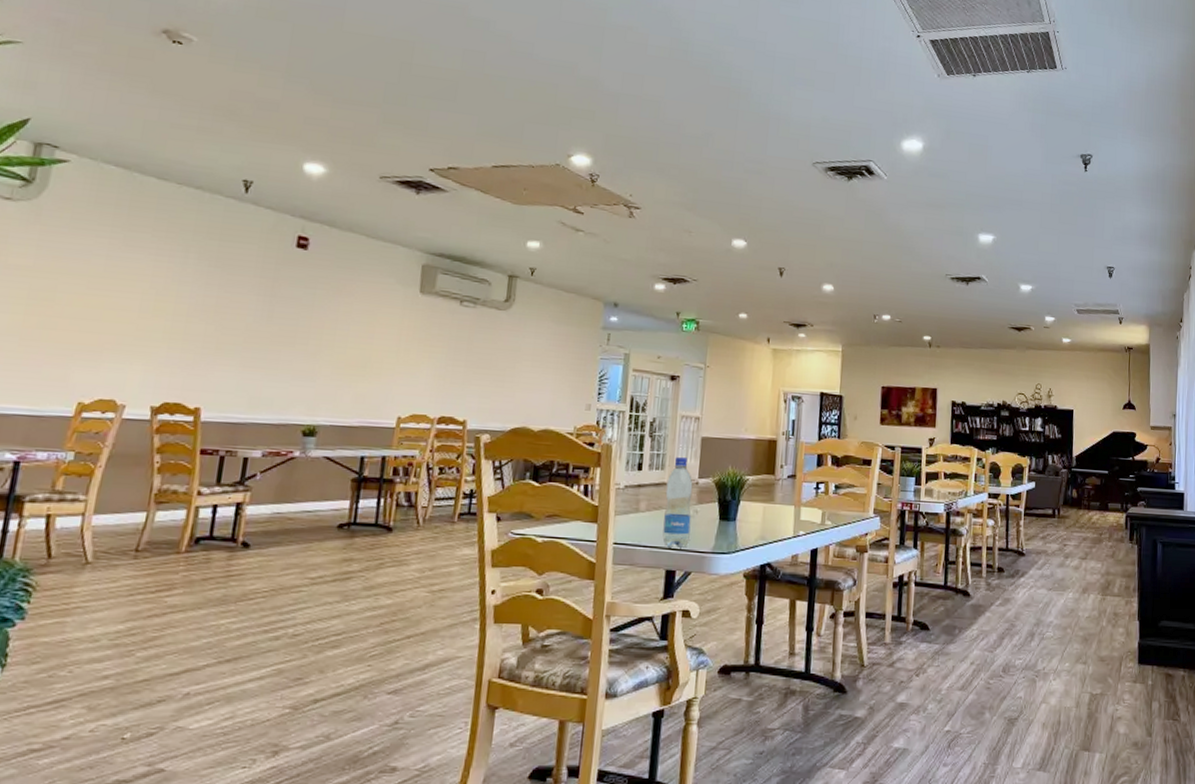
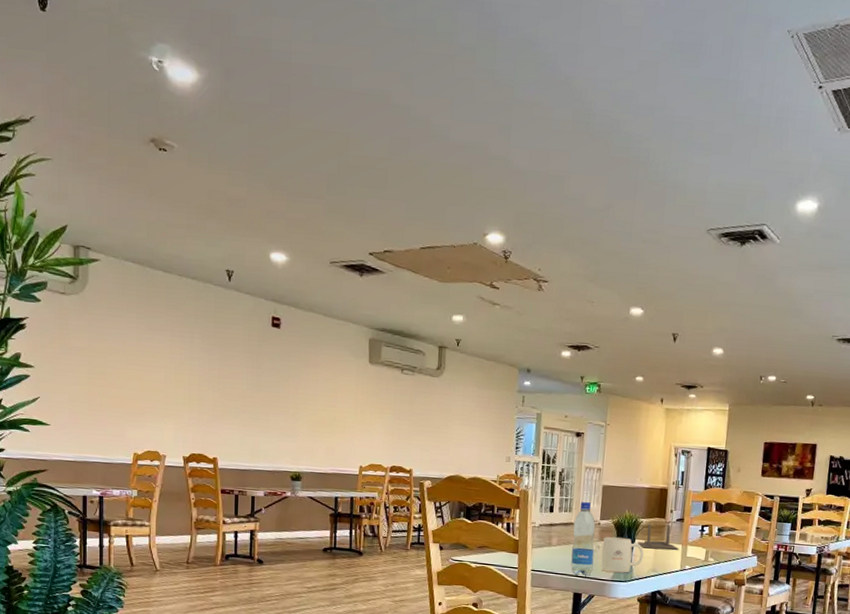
mug: none [699,498,750,544] -> present [601,536,644,573]
napkin holder: none [743,481,791,513] -> present [637,523,679,550]

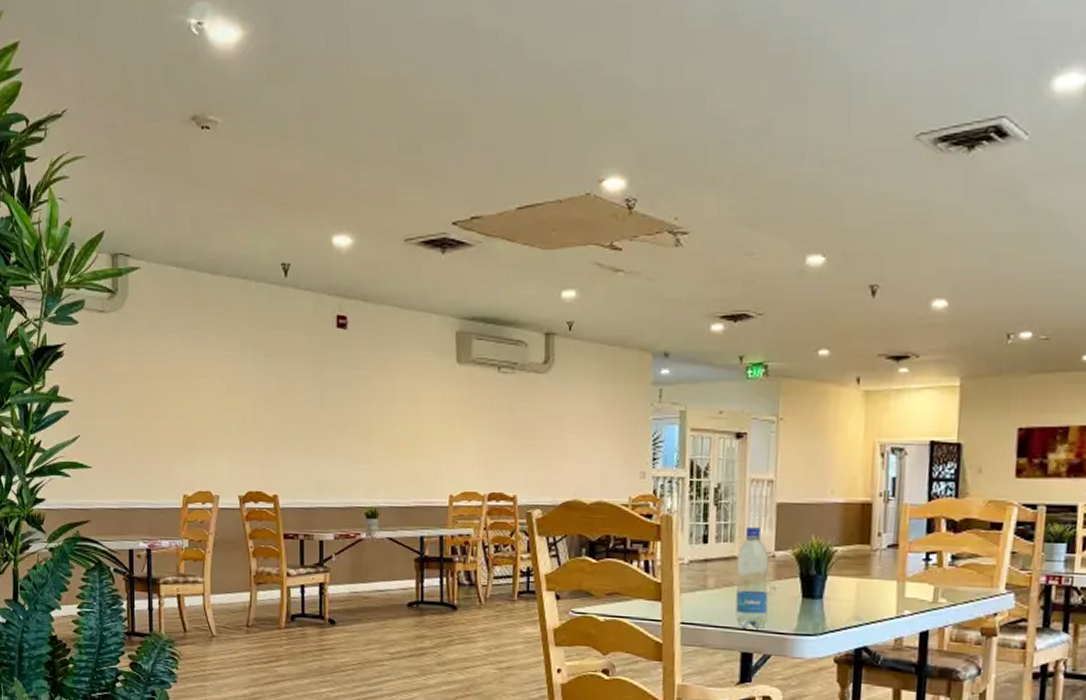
mug: present [601,536,644,573] -> none [778,573,840,624]
napkin holder: present [637,523,679,550] -> none [830,552,893,589]

